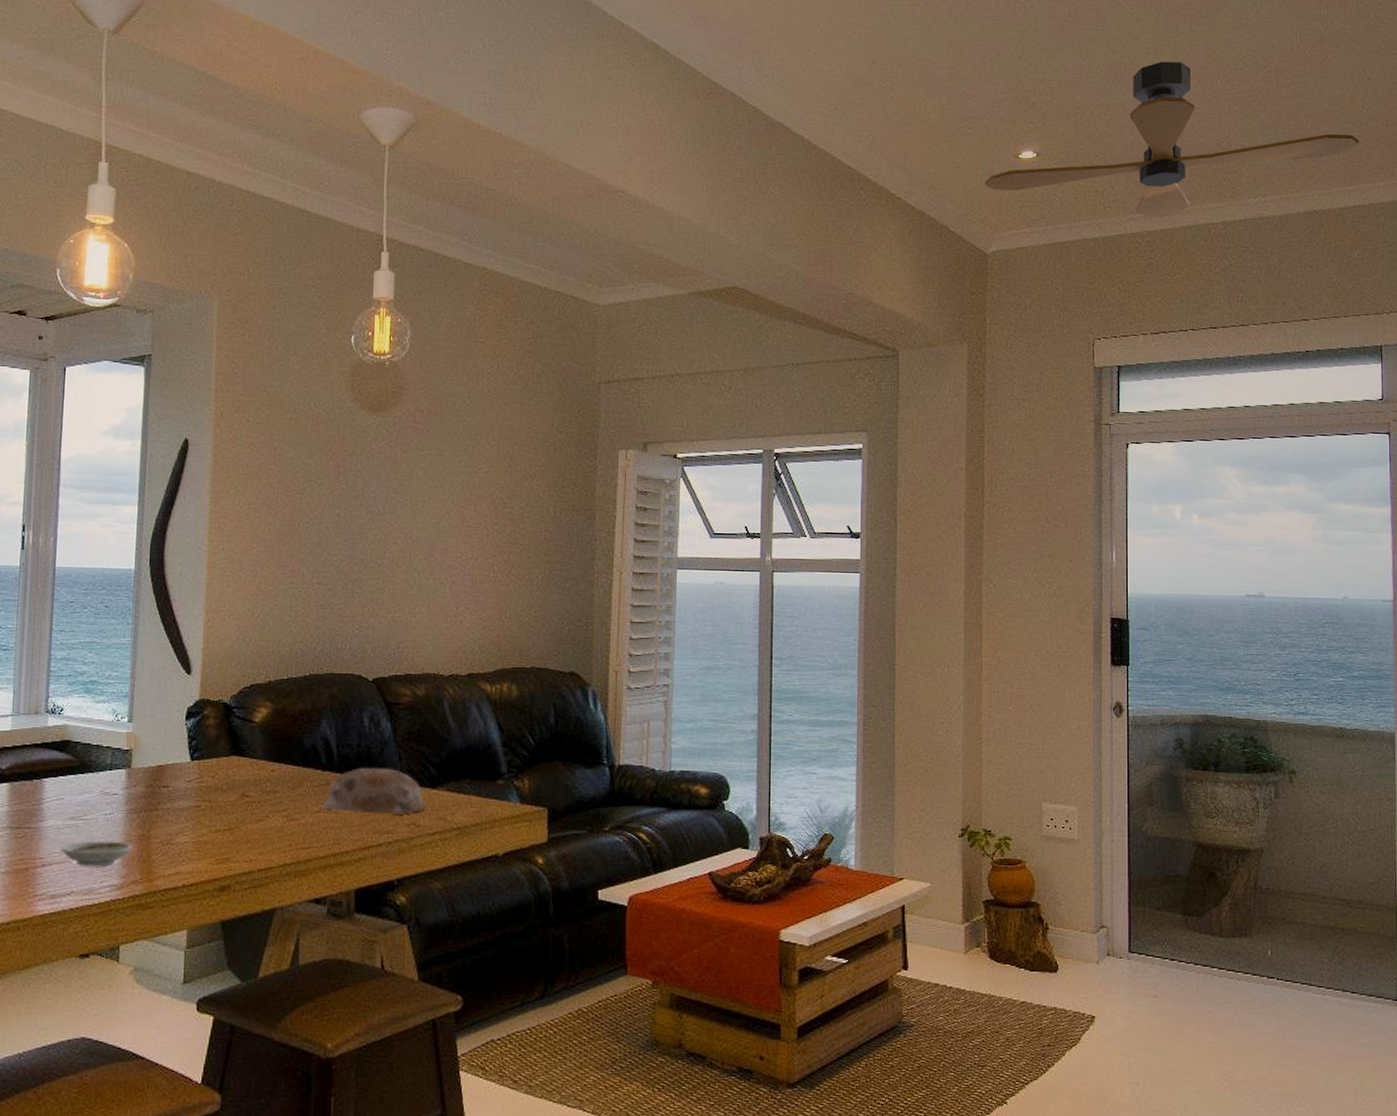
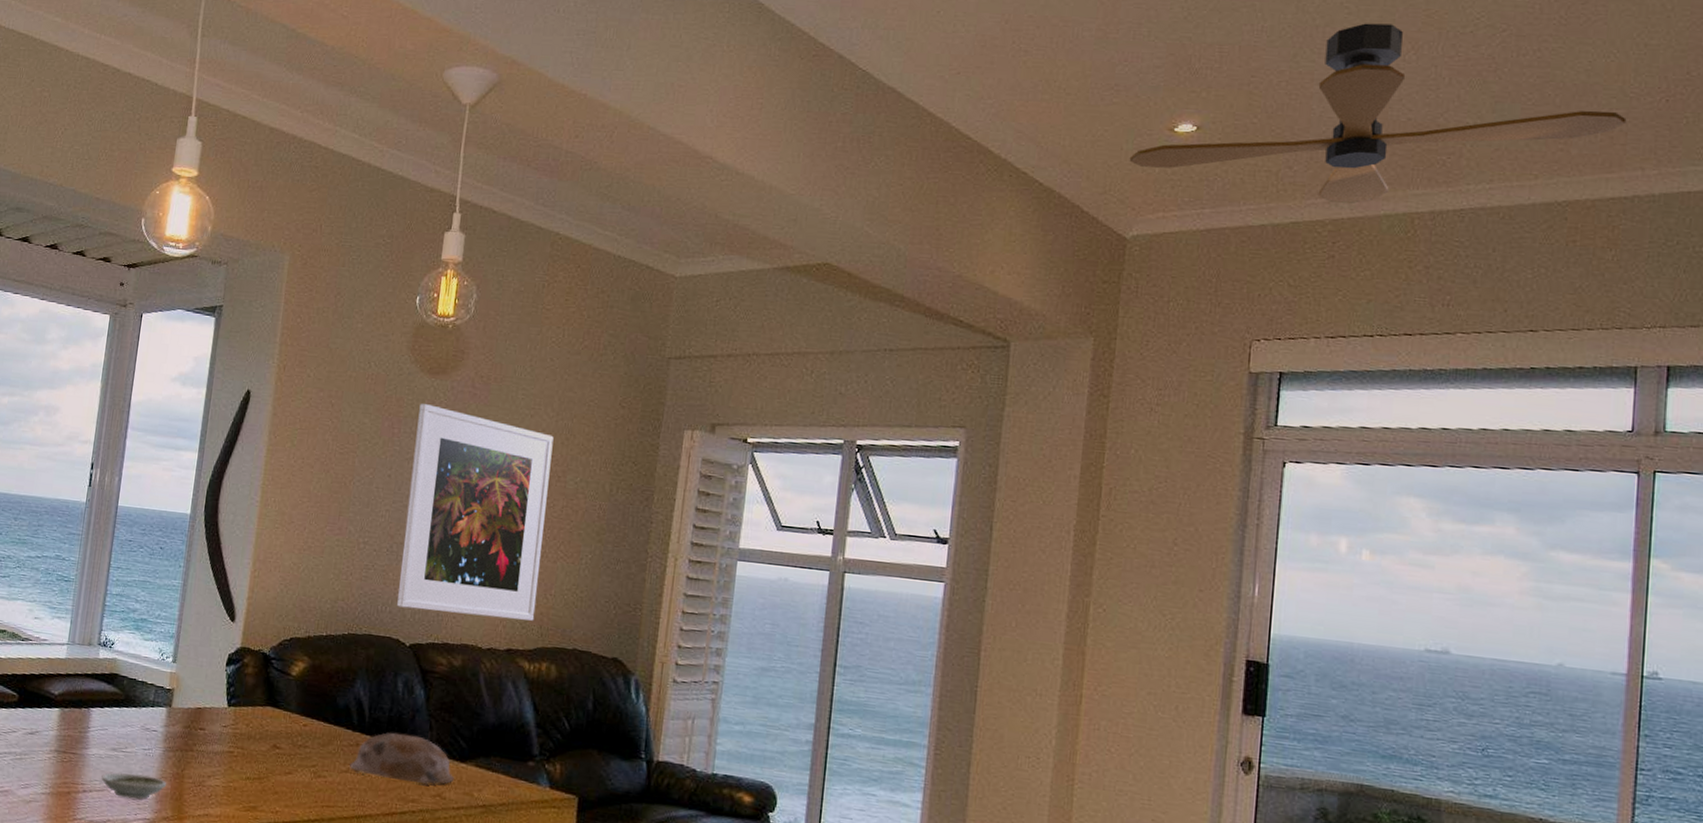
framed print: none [357,441,497,645] -> present [397,404,554,621]

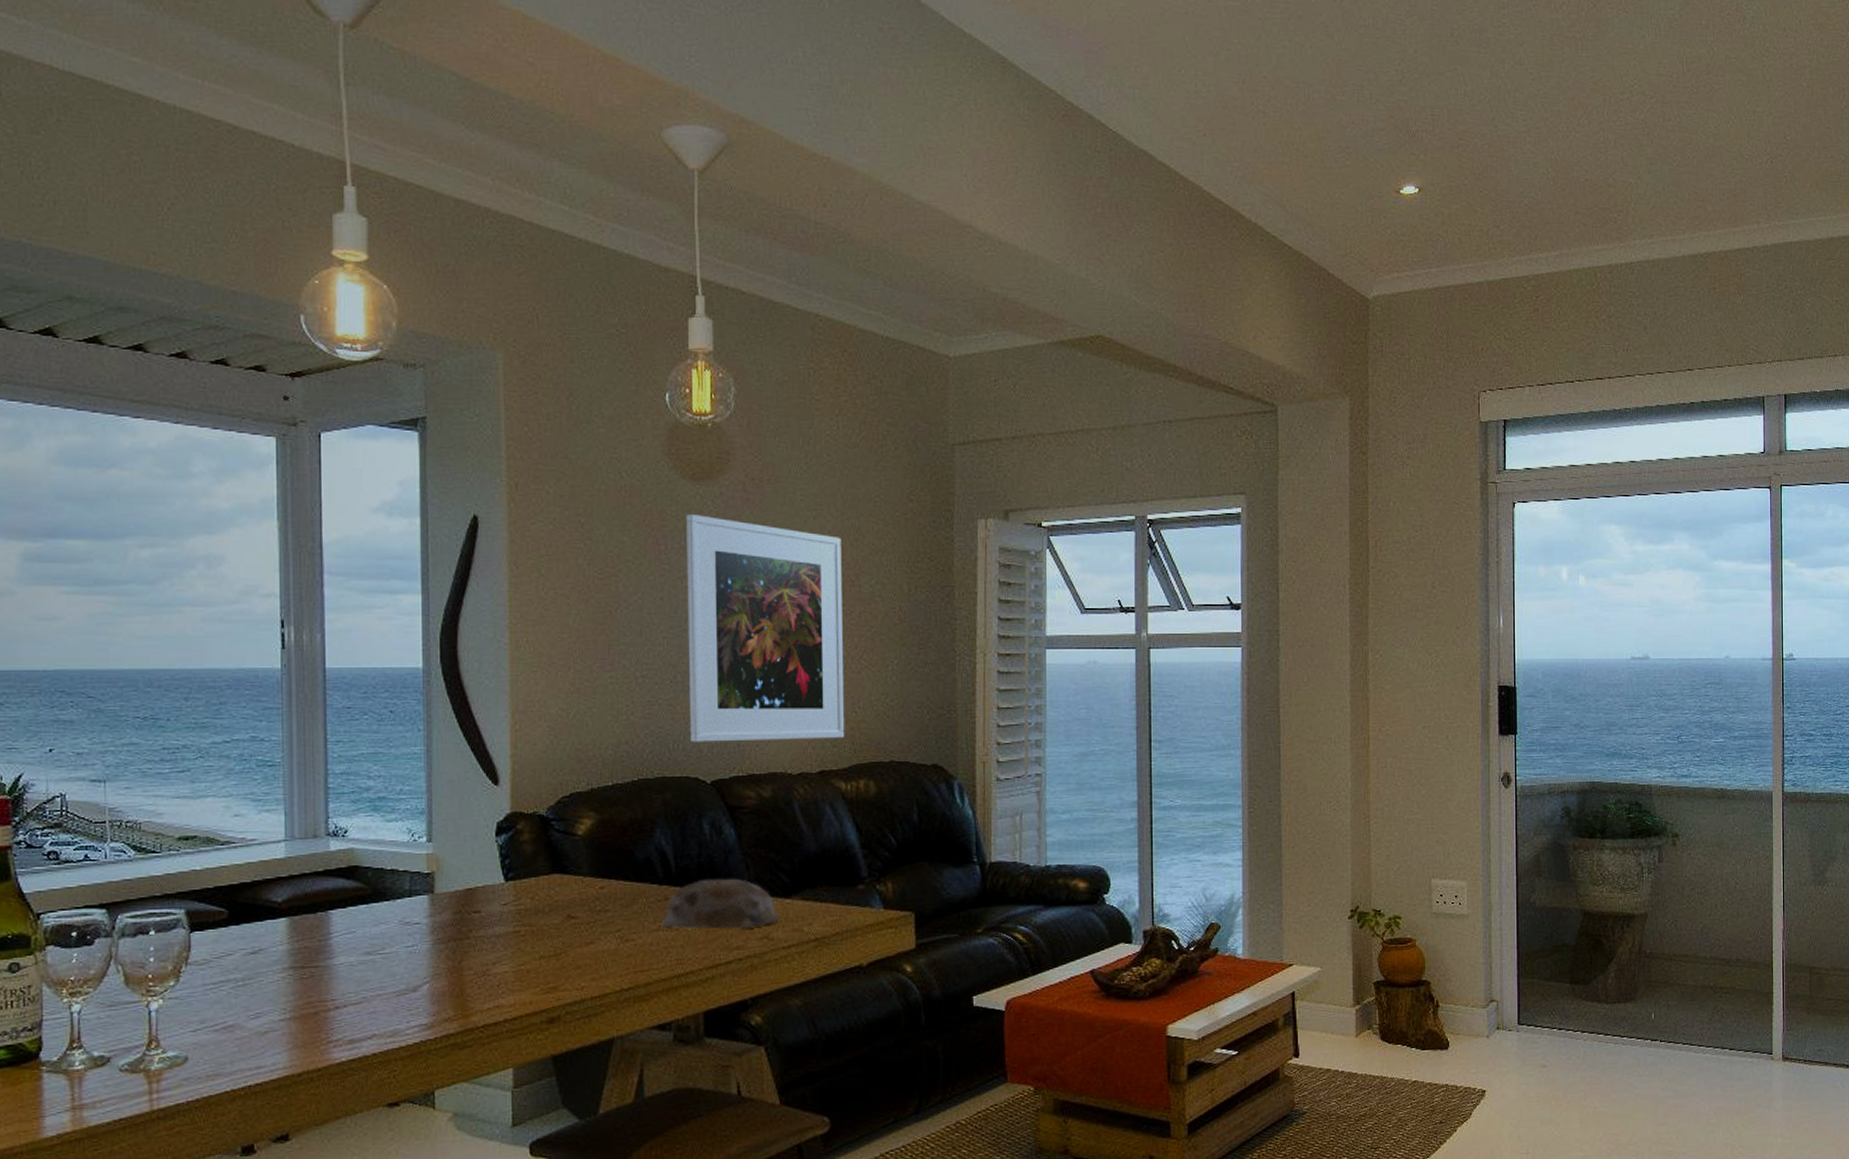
saucer: present [101,772,167,799] -> none [357,976,443,1006]
ceiling fan: present [1129,23,1627,204] -> none [1364,88,1745,260]

